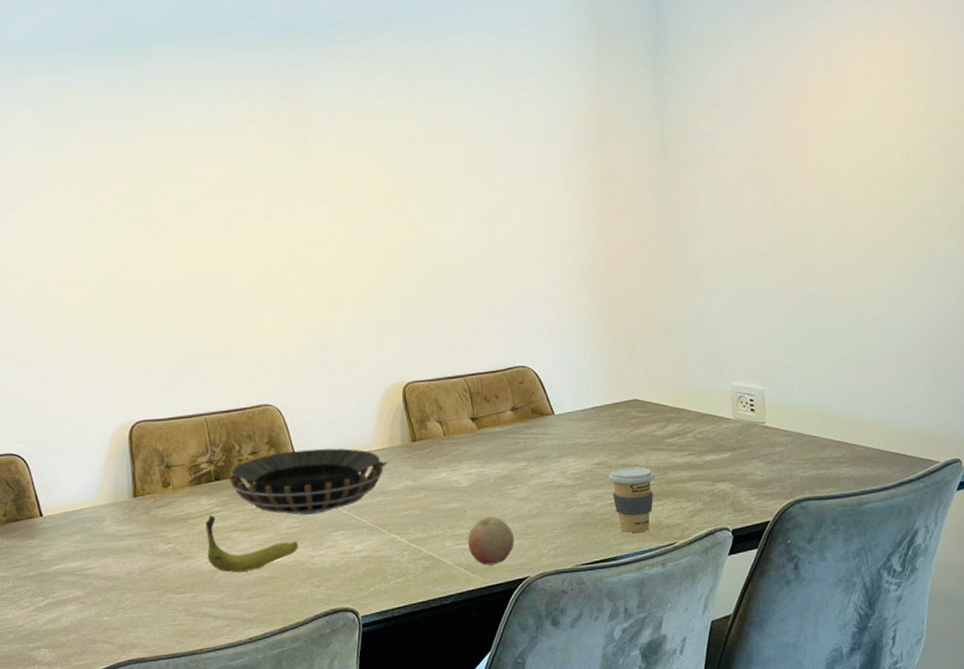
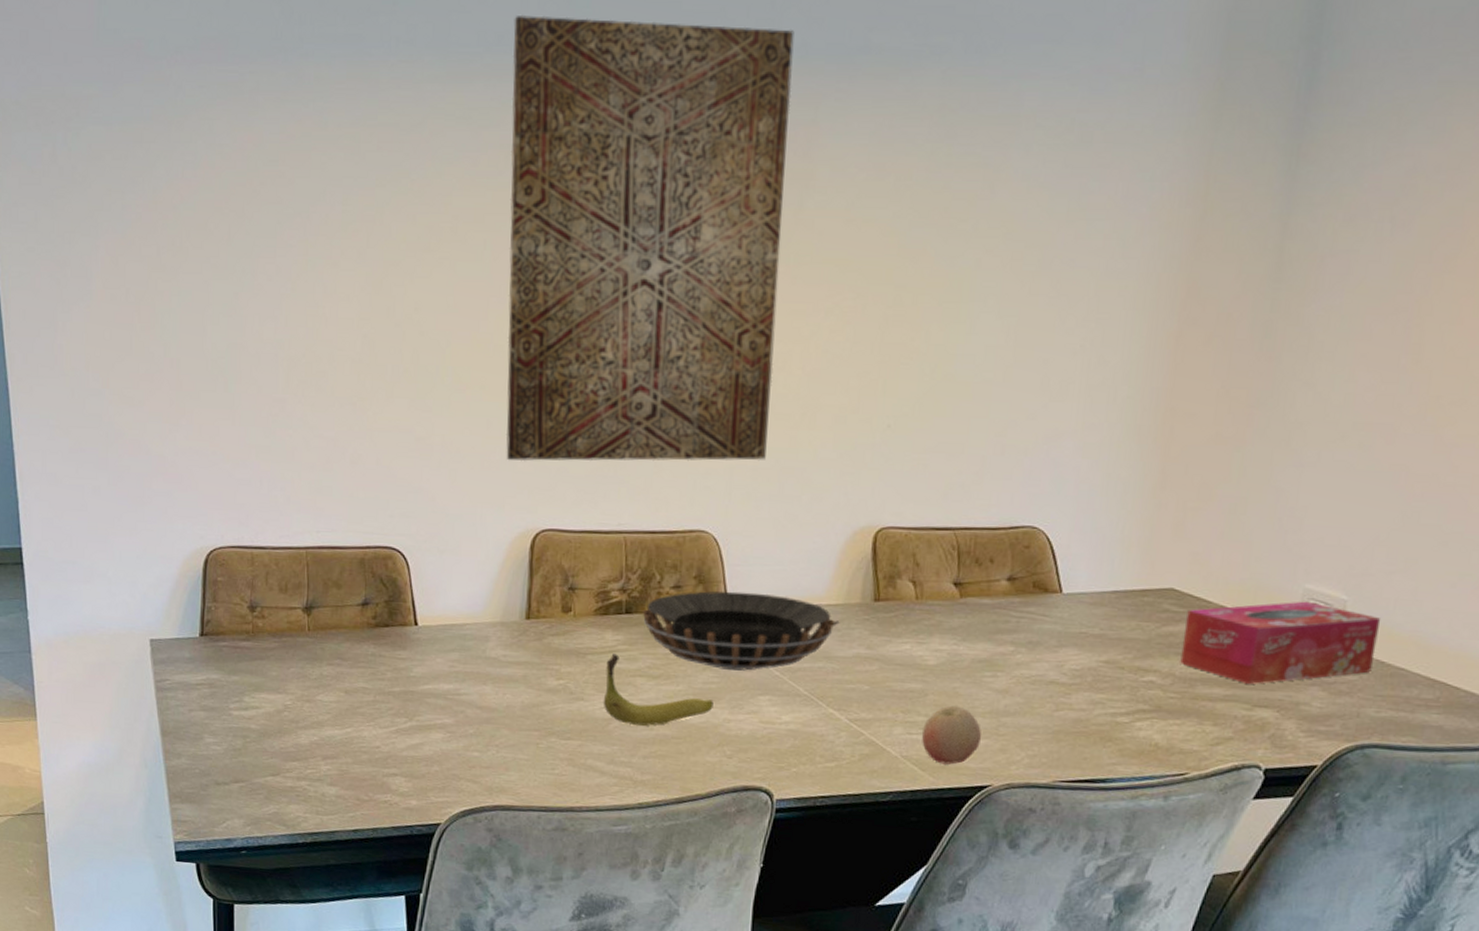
wall art: none [59,14,308,370] -> present [505,14,795,462]
coffee cup: present [608,467,655,533] -> none [1116,671,1178,755]
tissue box: none [650,395,793,465] -> present [1180,601,1381,684]

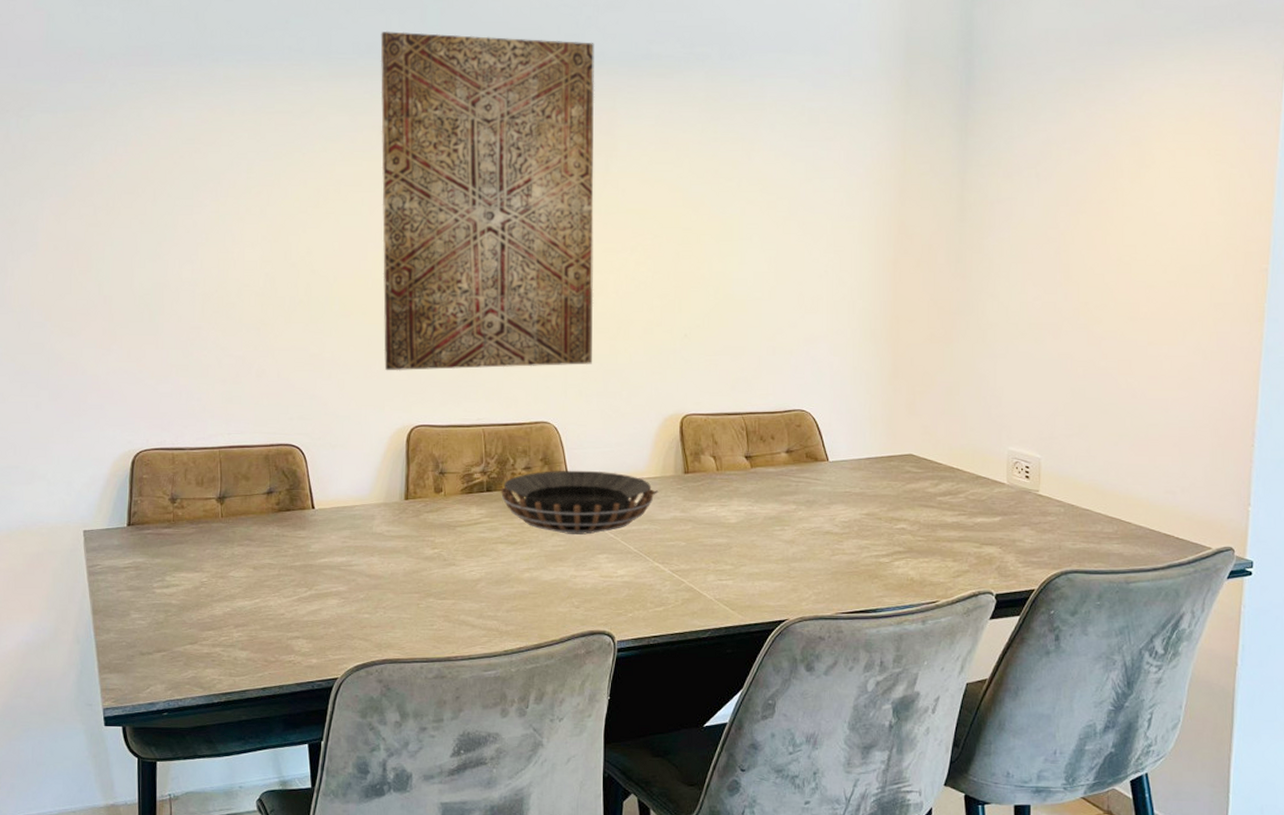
banana: present [603,653,714,726] -> none [471,525,562,584]
fruit: present [922,705,982,765] -> none [731,555,777,604]
tissue box: present [1180,601,1381,684] -> none [923,460,1067,527]

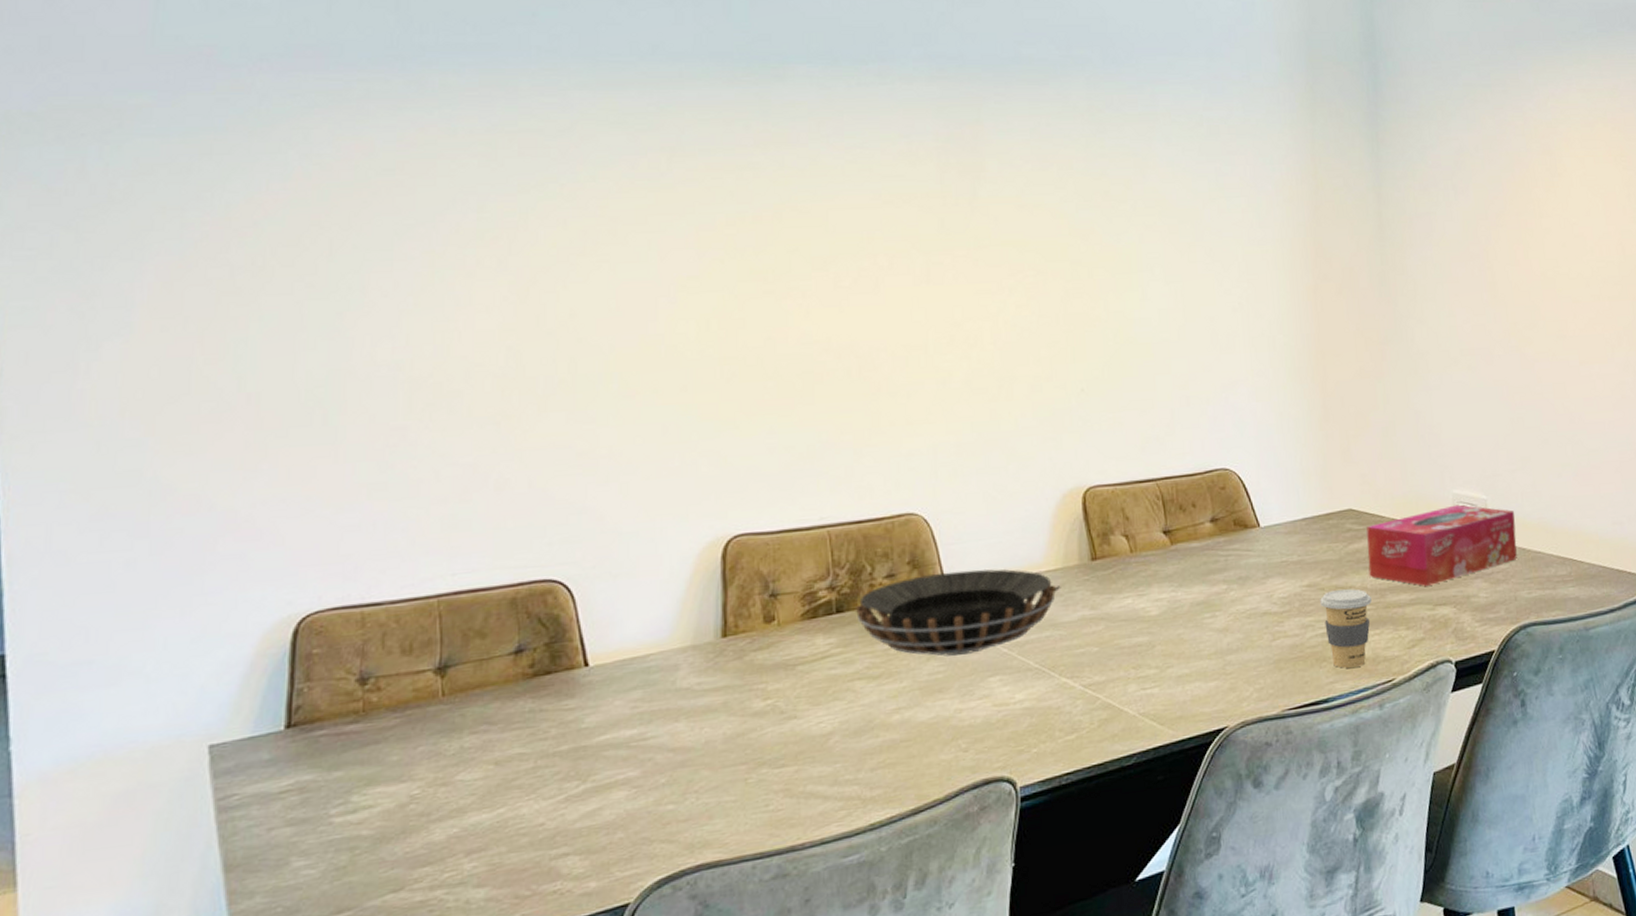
wall art: present [380,30,595,371] -> none [669,27,968,466]
coffee cup: none [877,521,923,588] -> present [1320,589,1372,669]
tissue box: none [923,460,1067,527] -> present [1366,504,1517,586]

